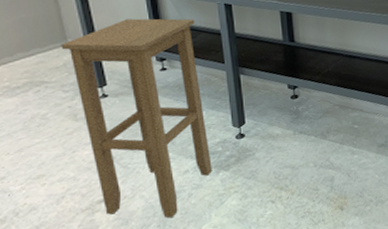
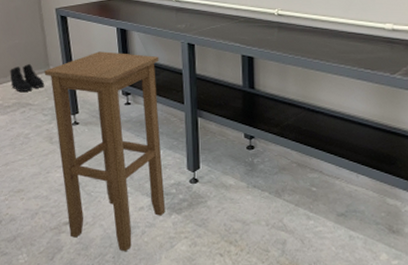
boots: none [17,38,63,71] -> present [10,63,45,93]

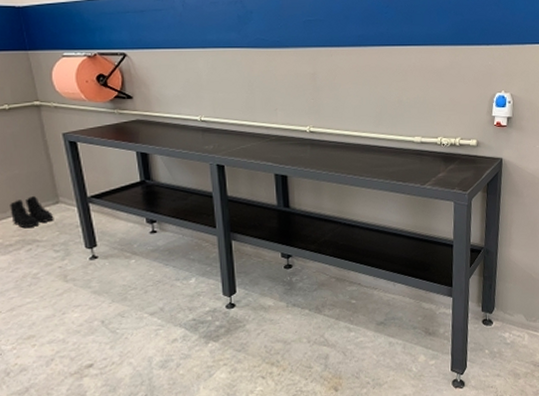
stool: present [44,51,166,252] -> none [53,177,201,388]

